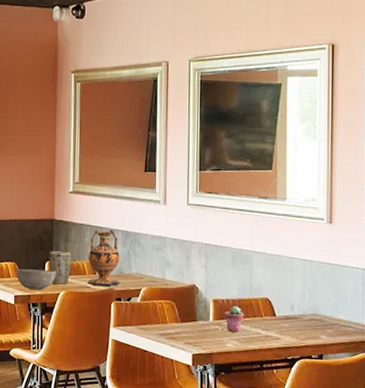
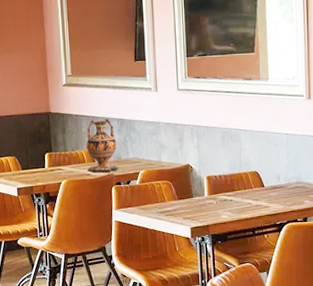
bowl: present [16,269,57,289] -> none [17,161,57,181]
plant pot: present [49,251,71,285] -> none [48,142,71,174]
potted succulent: present [224,306,245,332] -> none [218,181,236,204]

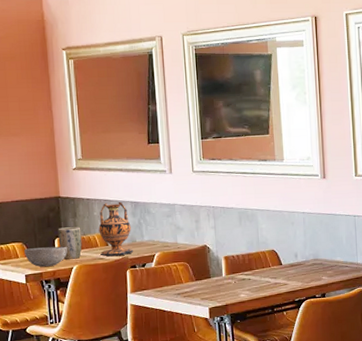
bowl: none [17,161,57,181] -> present [24,246,68,267]
plant pot: none [48,142,71,174] -> present [58,227,82,260]

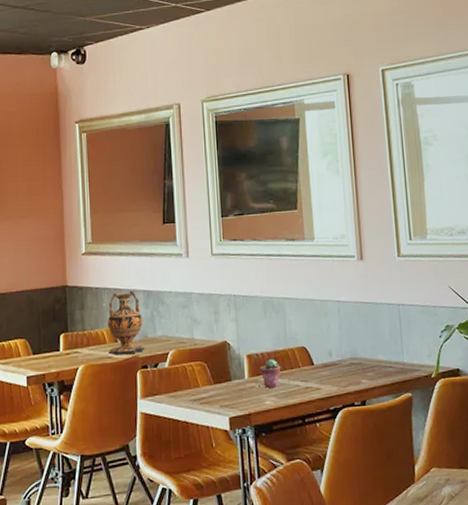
bowl: present [24,246,68,267] -> none [27,343,74,367]
plant pot: present [58,227,82,260] -> none [63,320,89,359]
potted succulent: none [236,260,254,284] -> present [260,359,281,388]

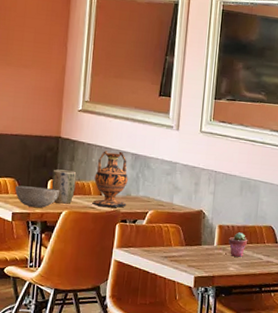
bowl: none [27,343,74,367] -> present [15,185,61,208]
plant pot: none [63,320,89,359] -> present [51,169,77,204]

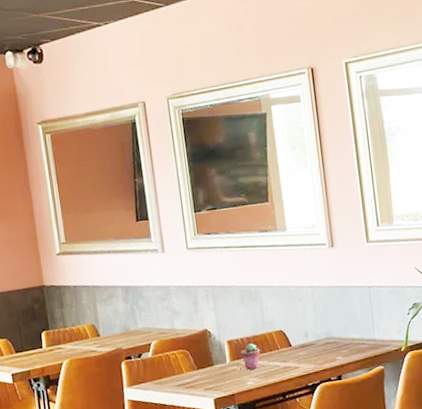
bowl: present [15,185,61,208] -> none [9,340,57,364]
plant pot: present [51,169,77,204] -> none [44,317,72,355]
vase: present [92,151,128,208] -> none [88,287,128,348]

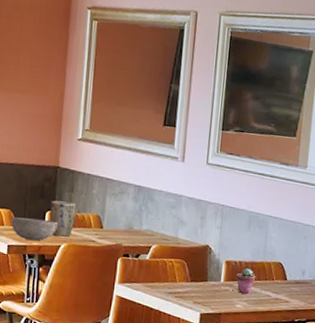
bowl: none [9,340,57,364] -> present [11,217,59,241]
plant pot: none [44,317,72,355] -> present [49,200,76,237]

